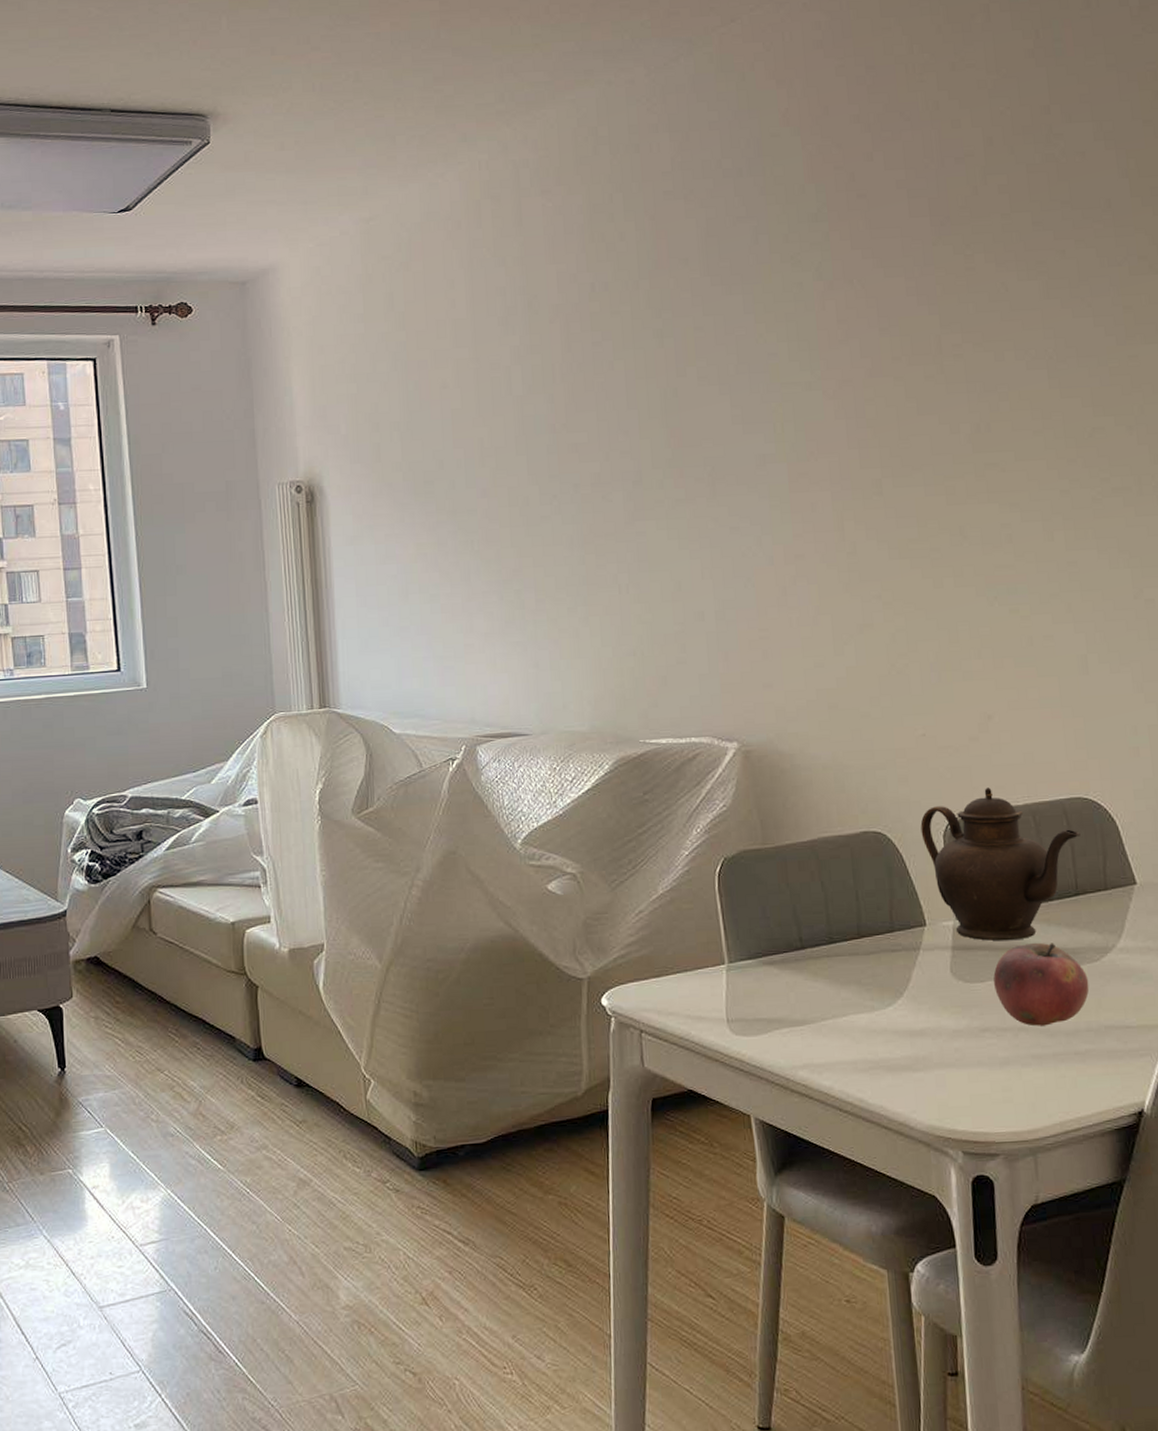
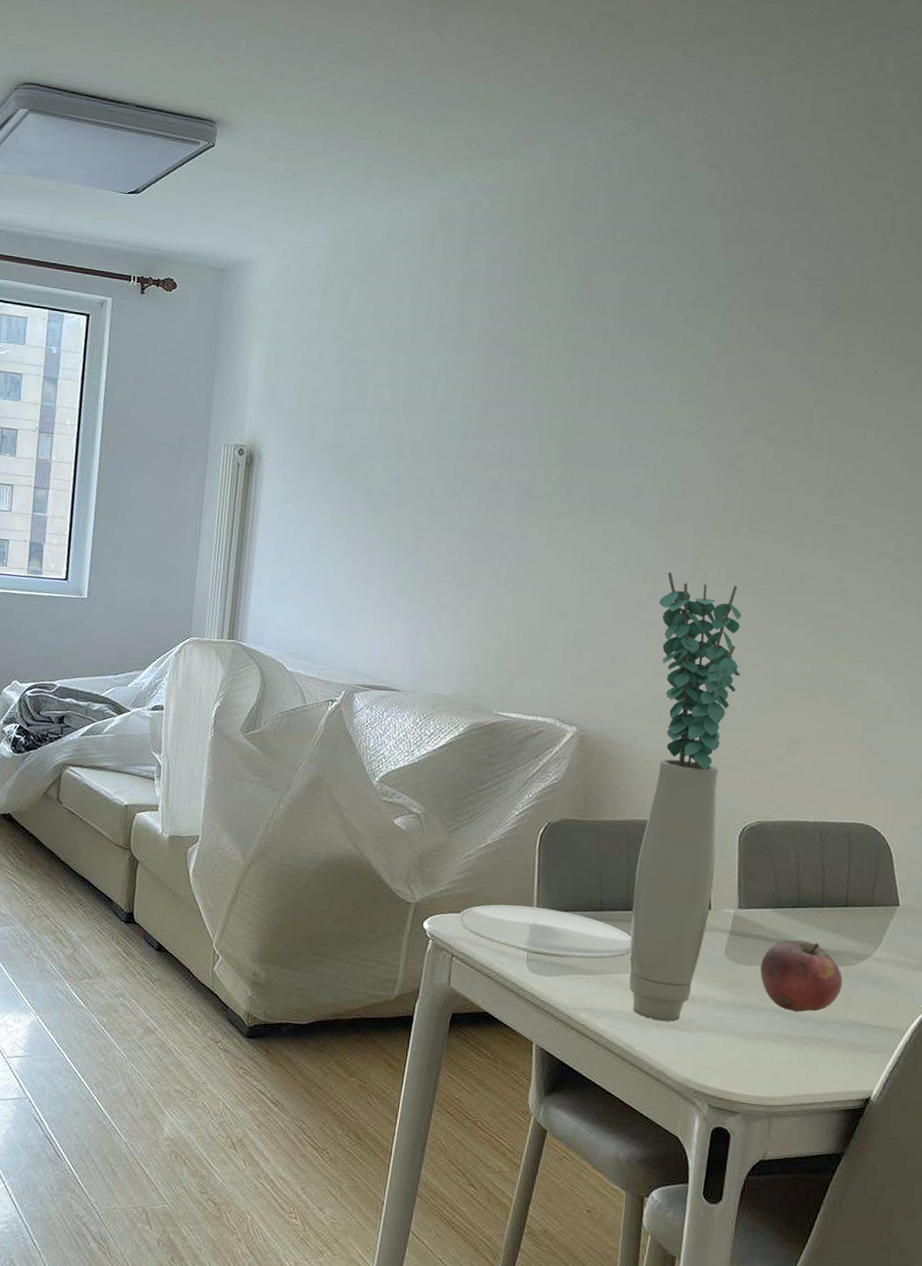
plate: none [639,957,845,1013] -> present [458,904,632,959]
vase: none [806,547,925,1065] -> present [628,572,741,1022]
teapot: present [920,787,1081,941] -> none [720,802,858,936]

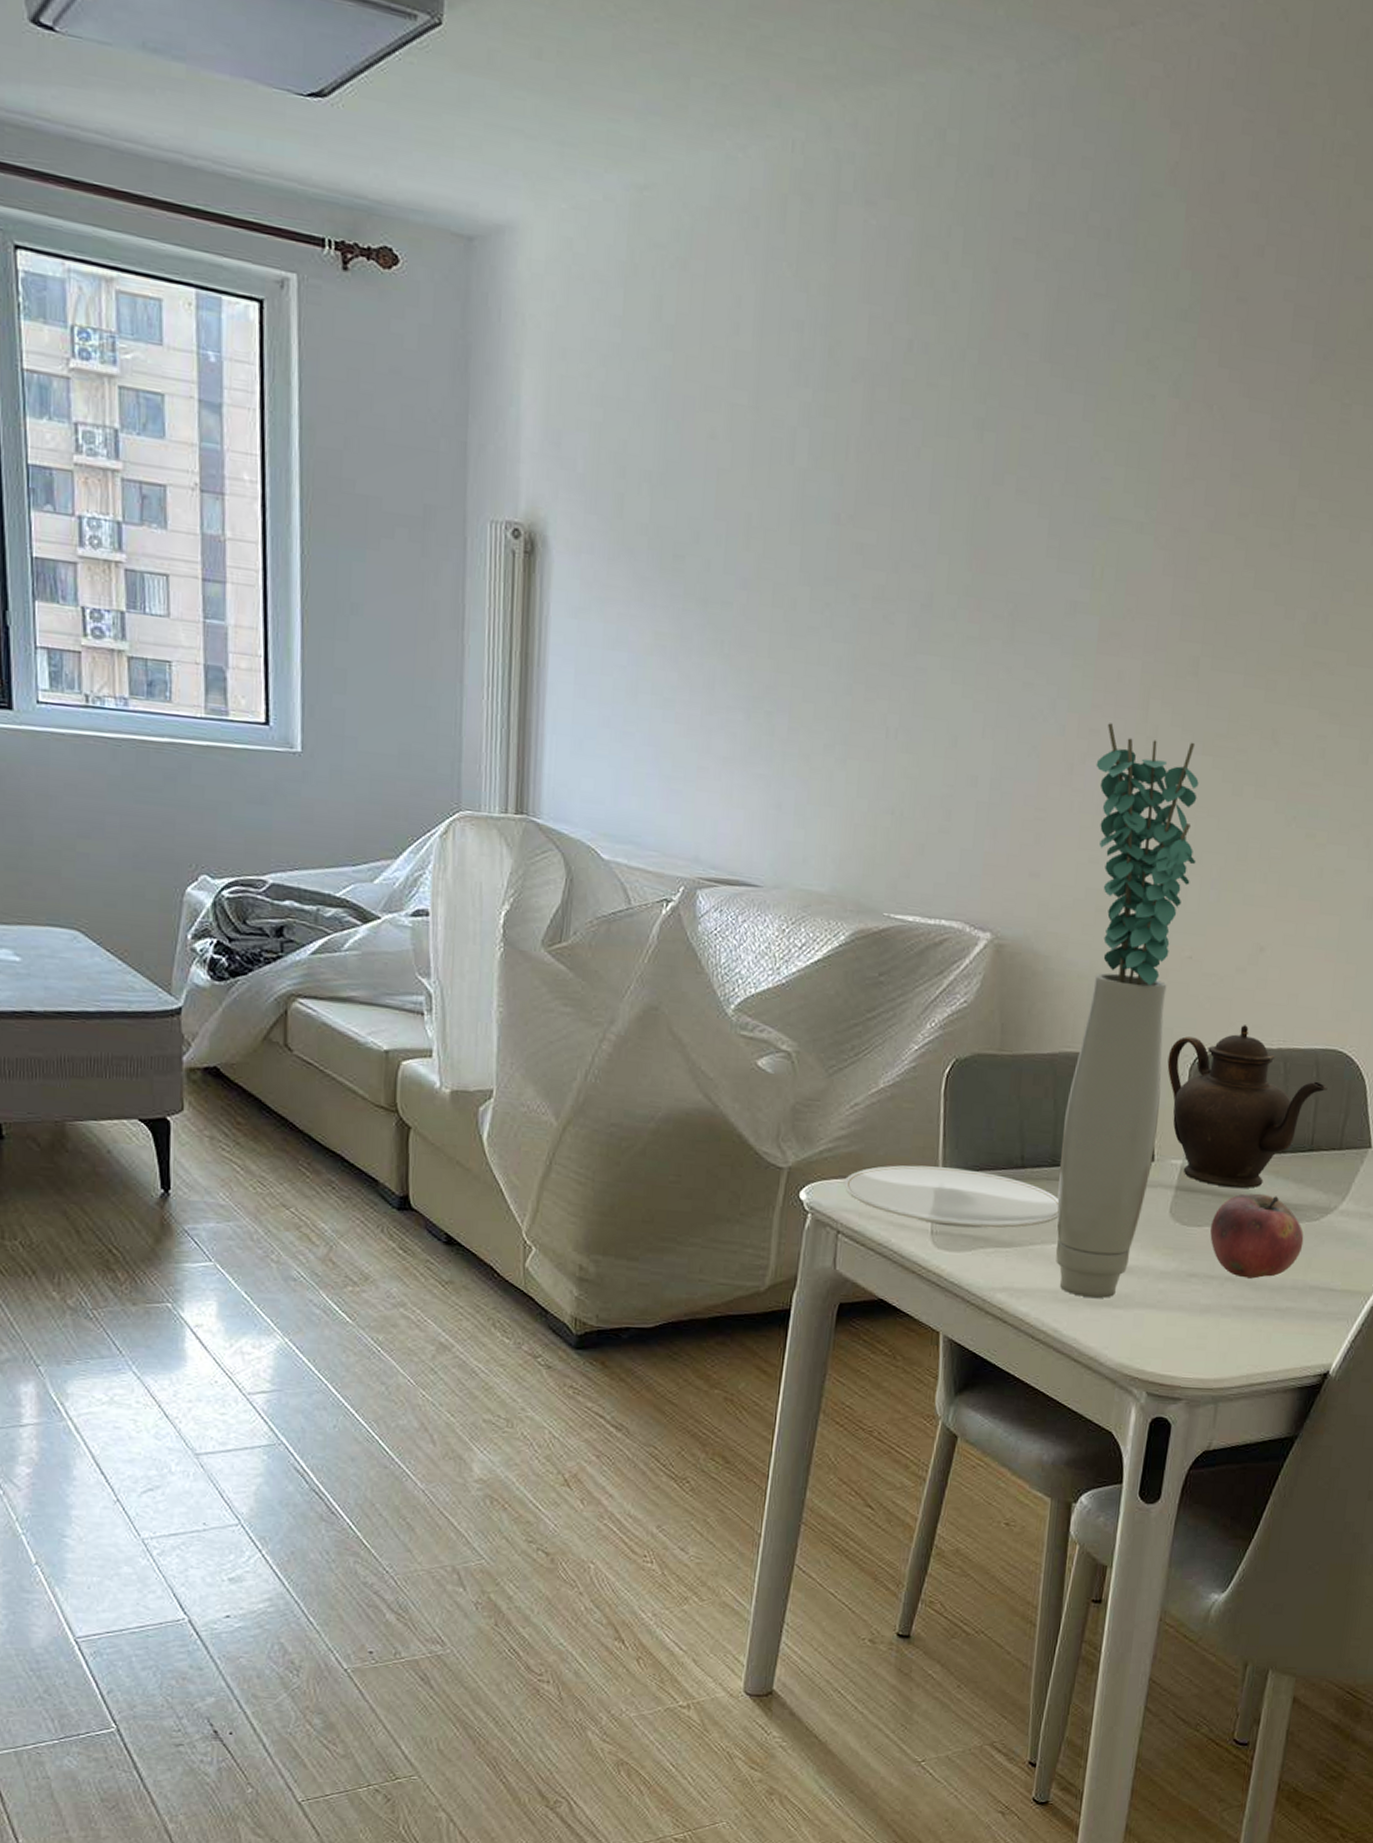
teapot: none [720,802,858,936] -> present [1167,1025,1328,1189]

